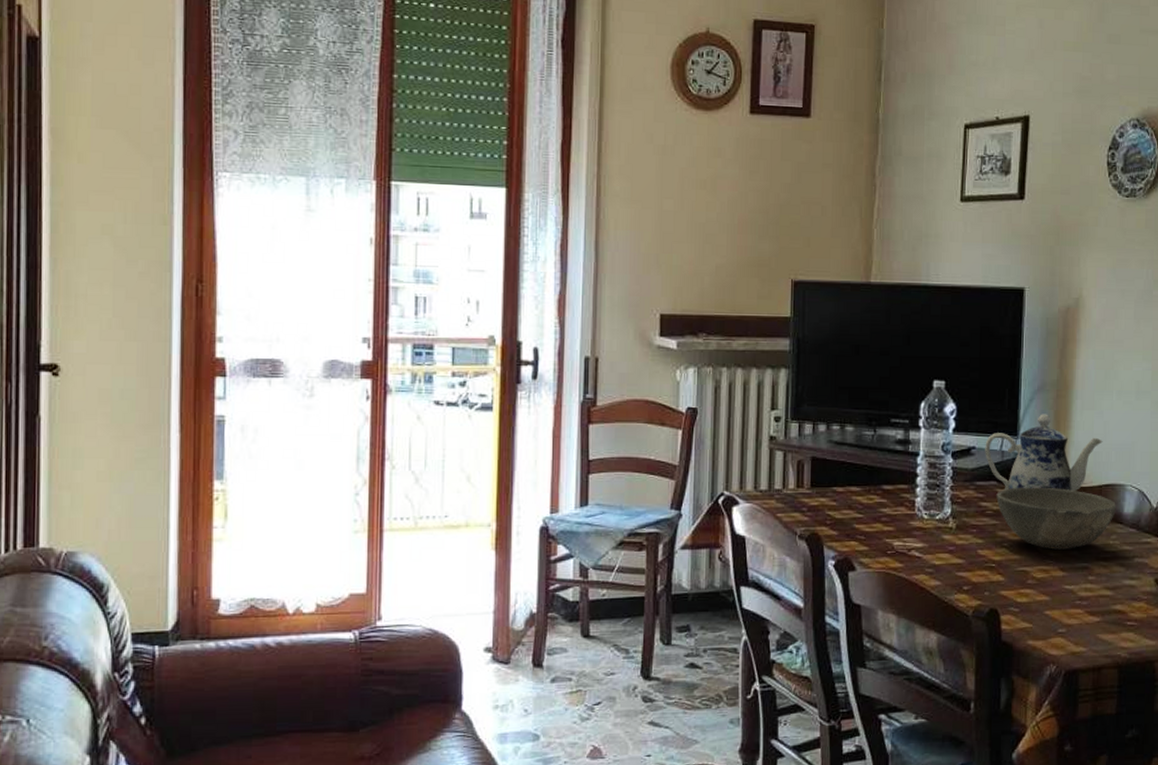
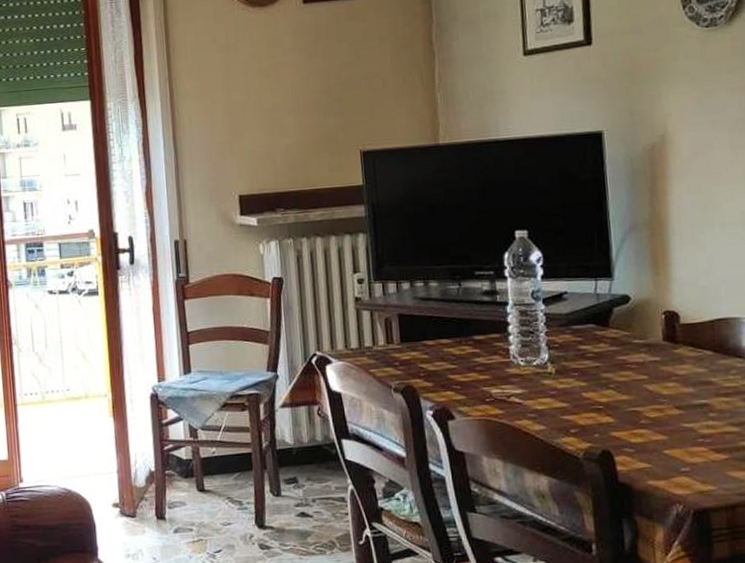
teapot: present [985,414,1103,492] -> none [577,253,709,333]
bowl: present [996,487,1117,550] -> none [595,326,734,389]

